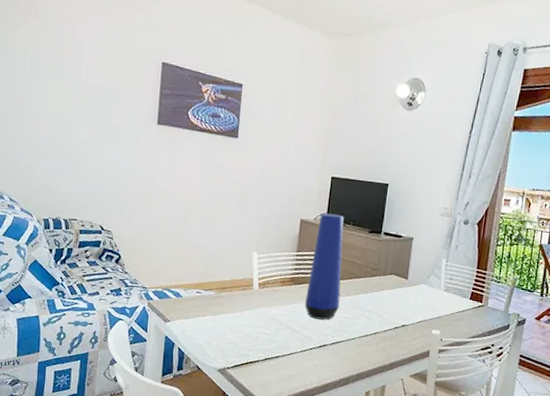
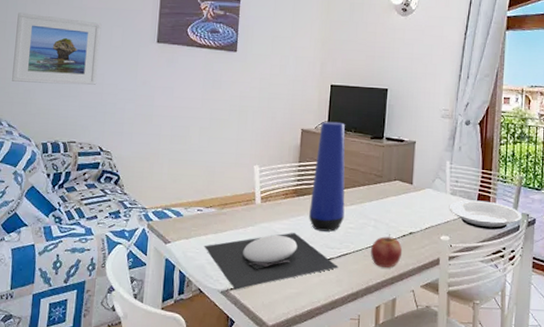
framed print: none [12,85,101,164] -> present [12,12,102,86]
plate: none [202,319,332,369] -> present [204,233,339,290]
apple: none [363,325,394,357] -> present [371,234,403,269]
plate: none [441,297,513,327] -> present [449,200,523,230]

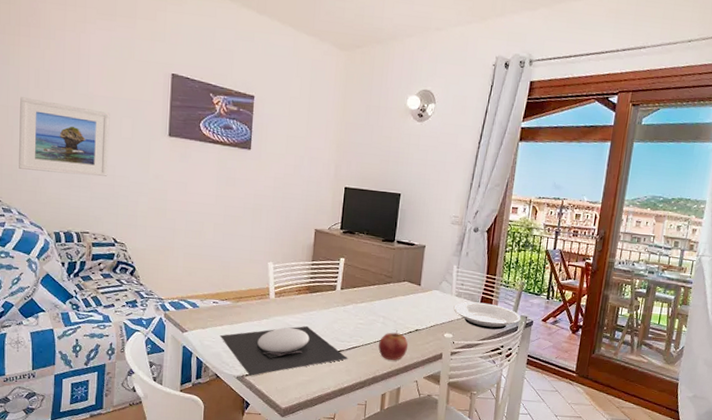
vase: present [309,121,345,232] -> none [321,222,358,326]

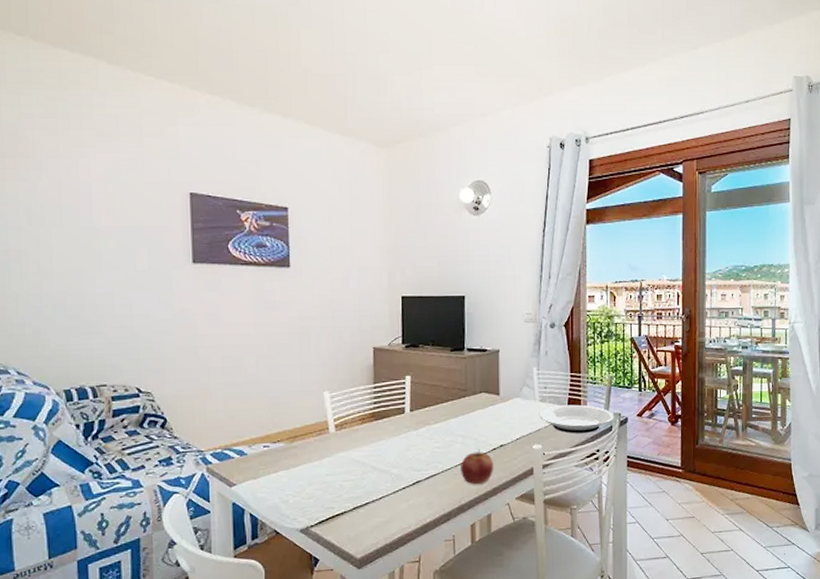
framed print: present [19,97,110,177] -> none [10,238,124,321]
plate: present [220,326,348,376] -> none [275,459,428,526]

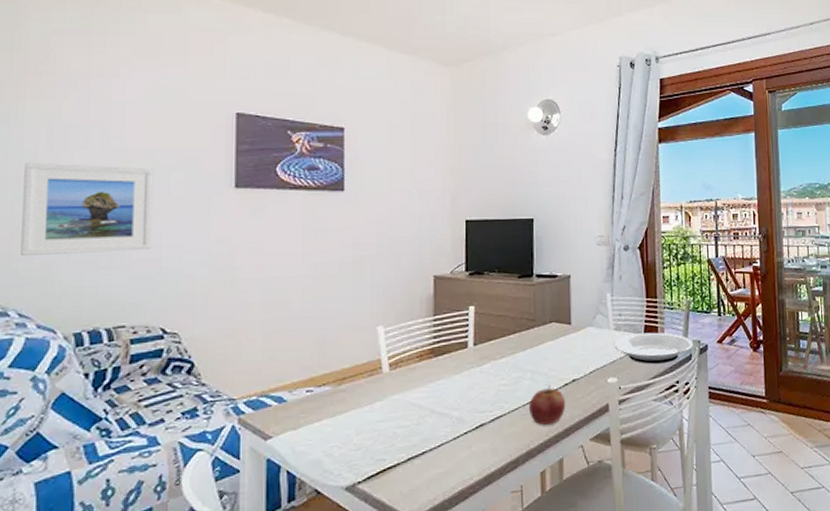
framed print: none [10,238,124,321] -> present [21,162,154,256]

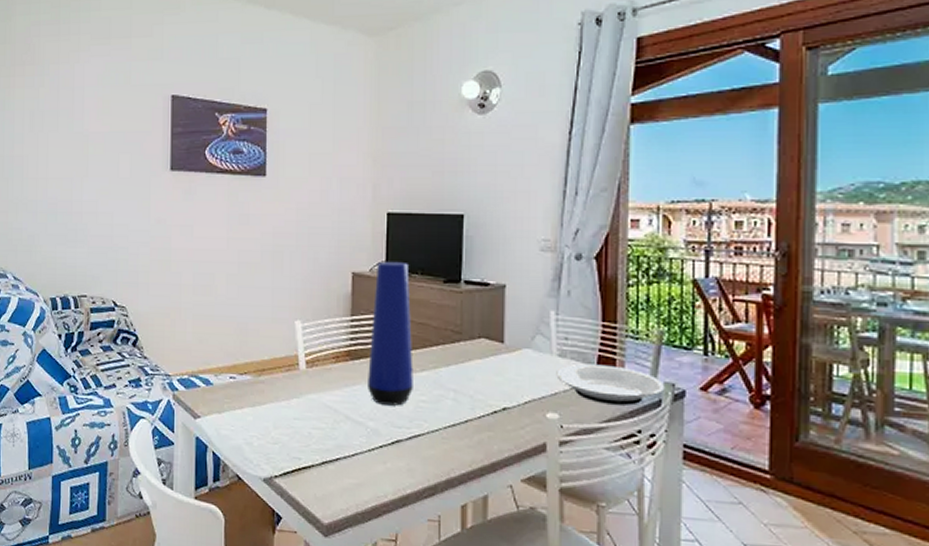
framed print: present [21,162,154,256] -> none [14,144,107,227]
vase: none [451,262,494,394] -> present [368,261,413,406]
apple: present [529,385,566,426] -> none [451,410,494,455]

